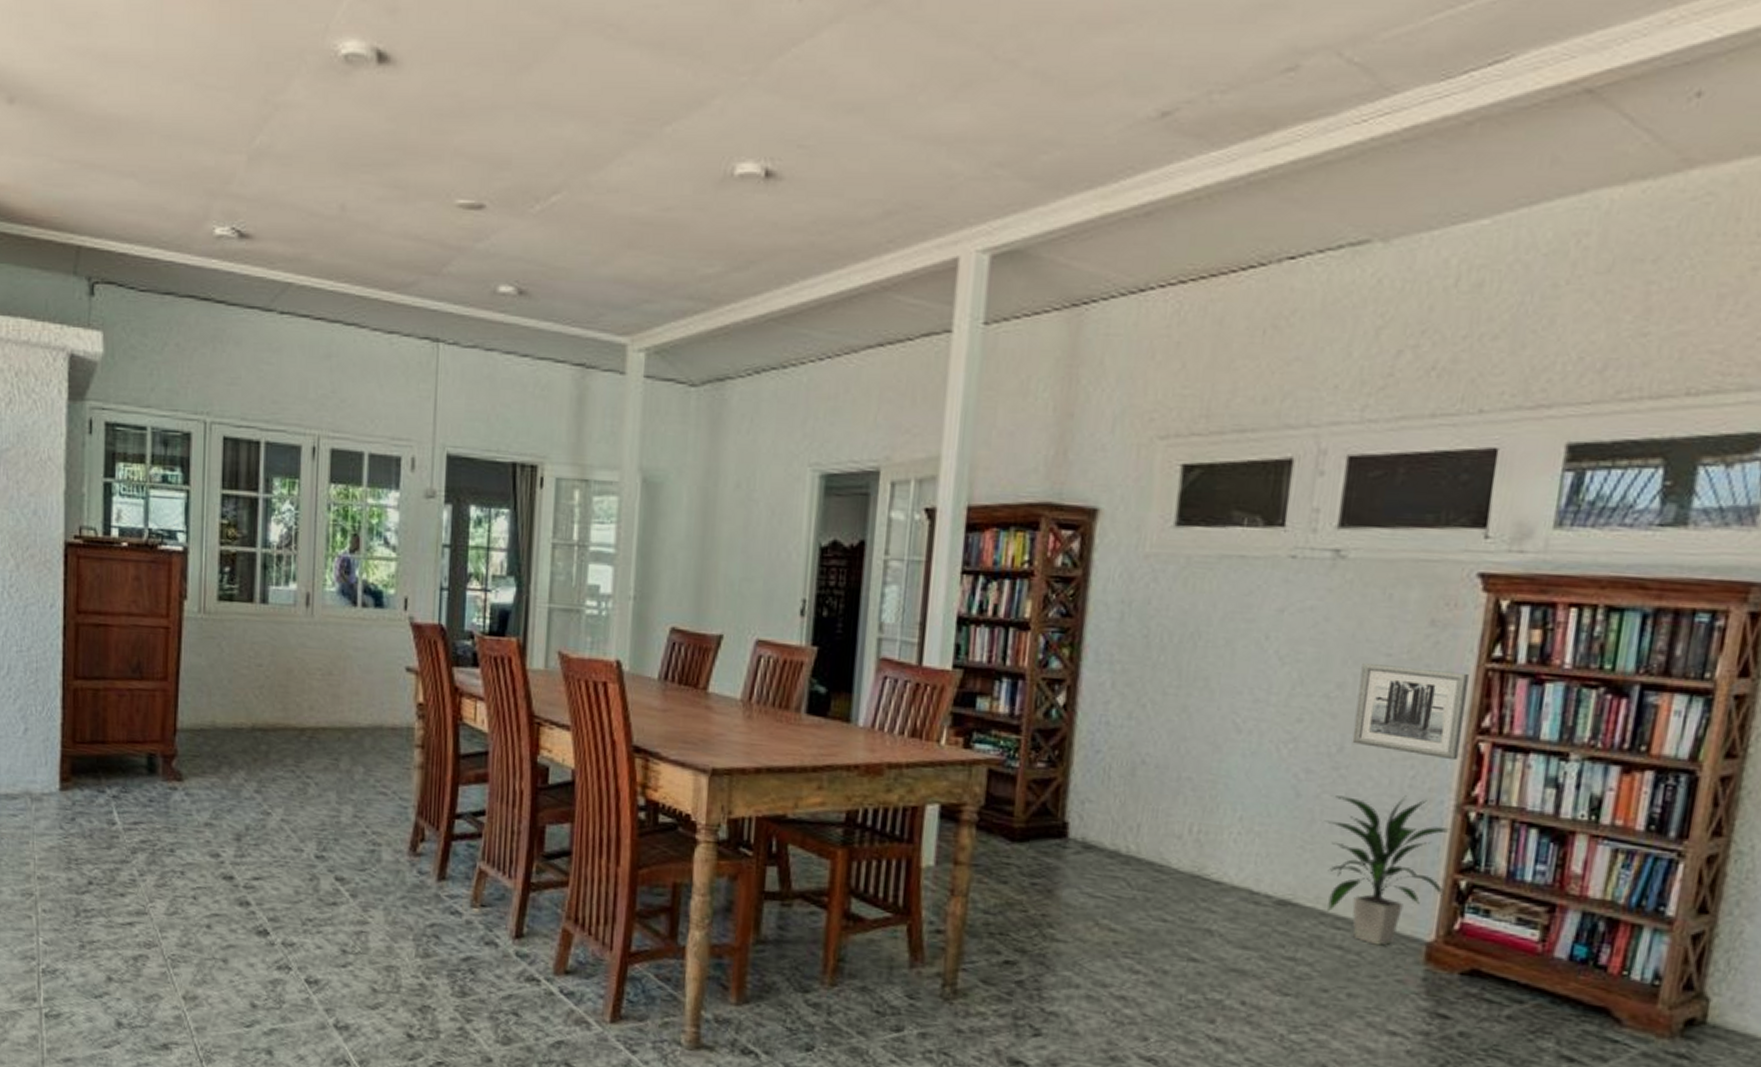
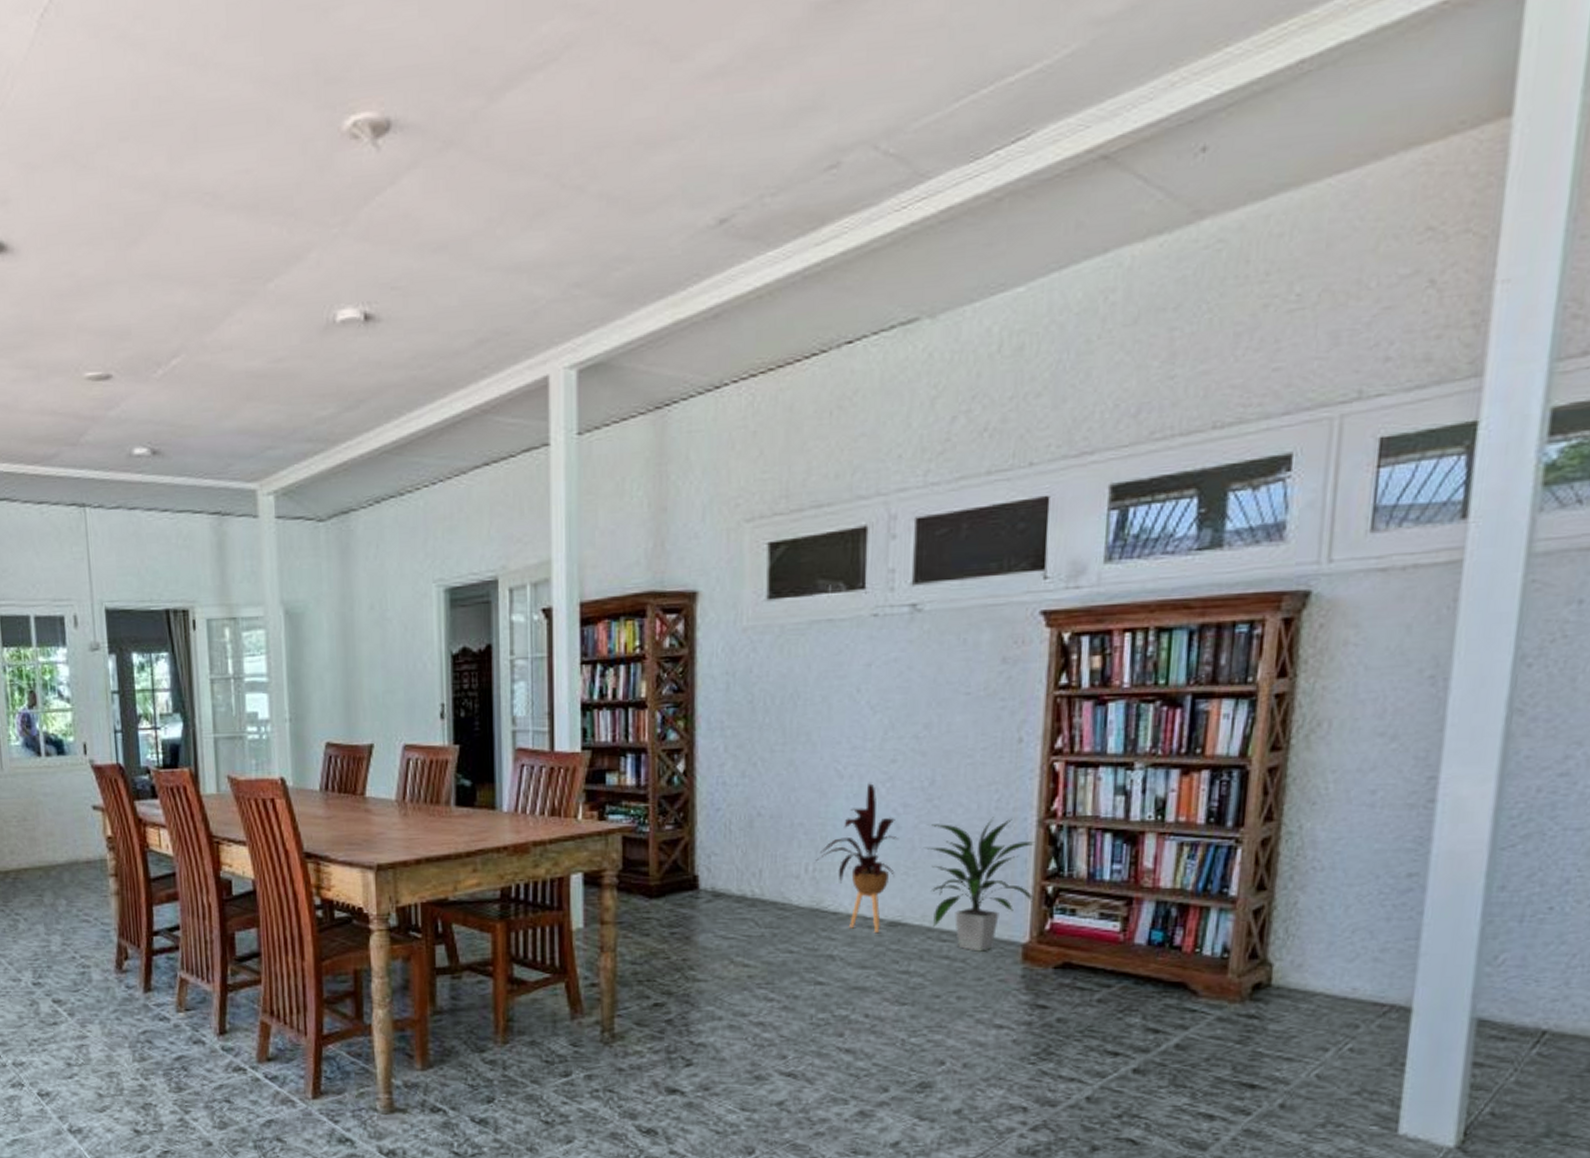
house plant: none [1202,742,1298,910] -> present [816,783,899,932]
wall art: present [1352,663,1469,761] -> none [942,702,1041,781]

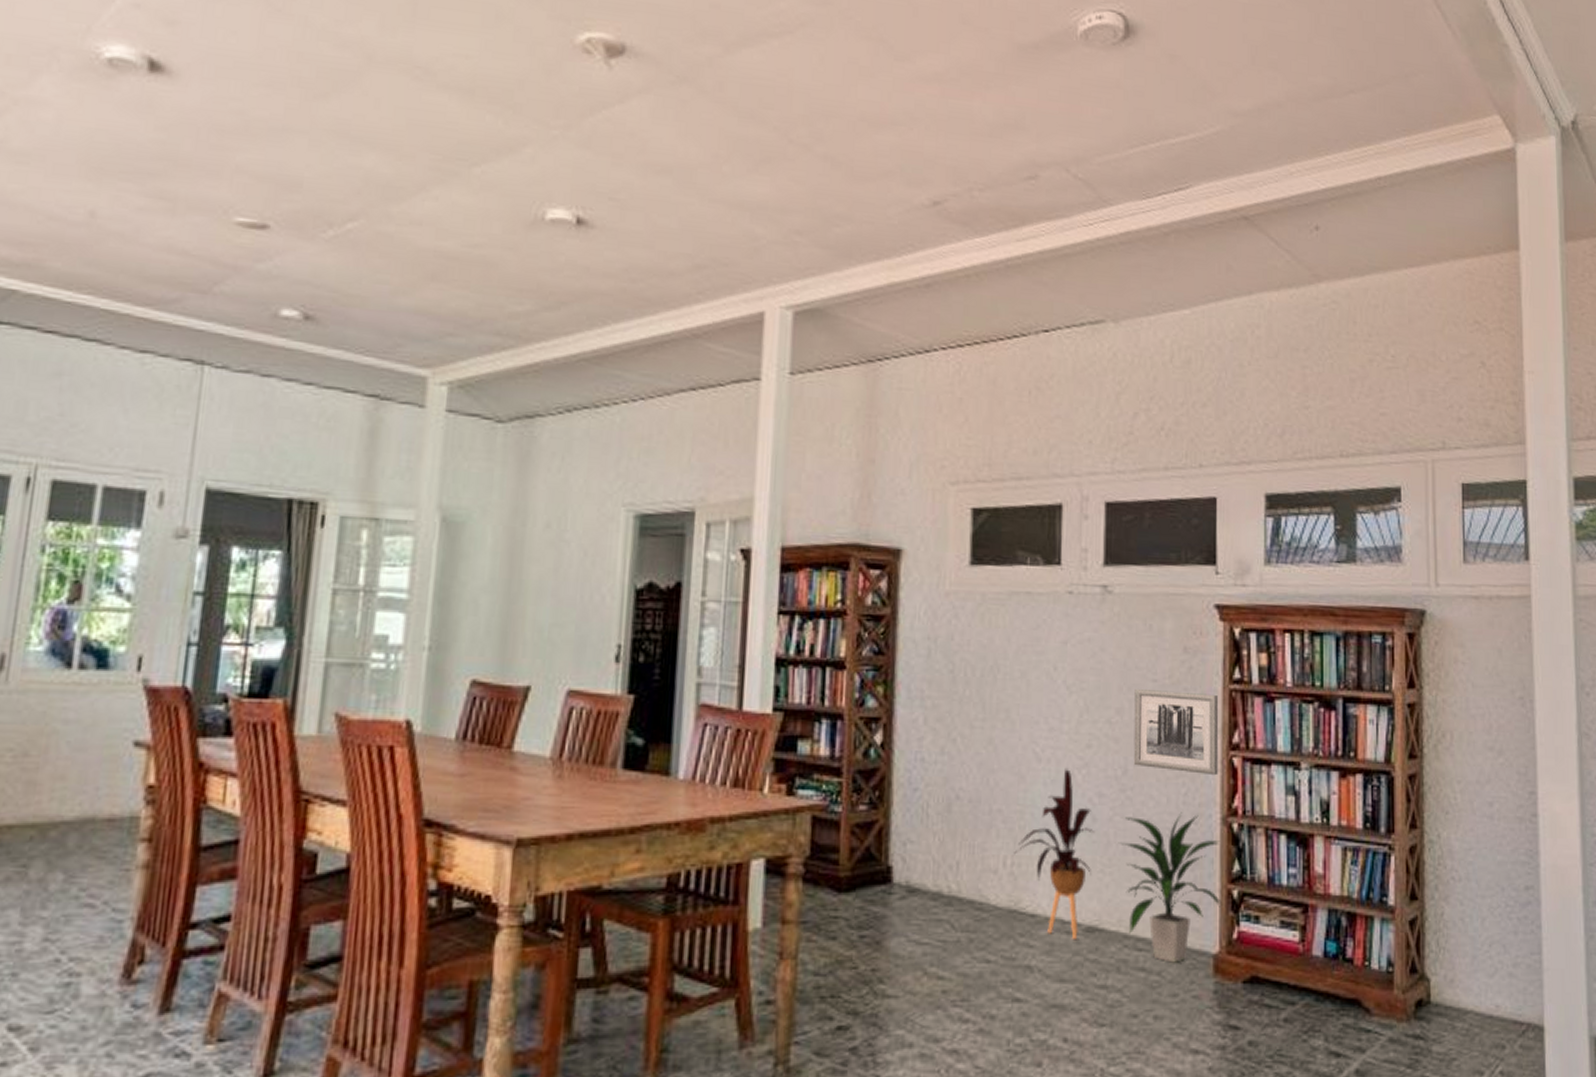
wall art: none [942,702,1041,781] -> present [1133,689,1219,776]

